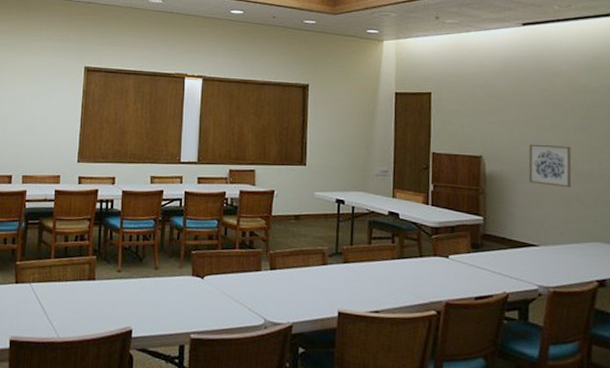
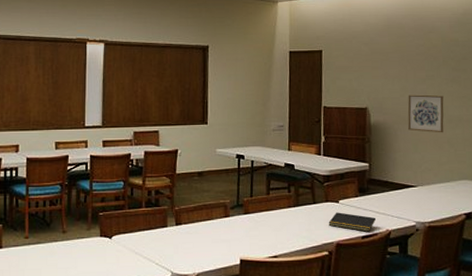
notepad: none [436,268,491,293] -> present [328,212,376,232]

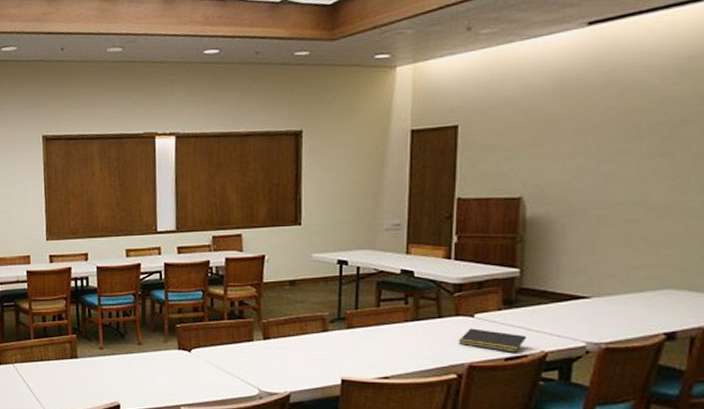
wall art: present [407,94,444,133] -> none [583,176,644,228]

